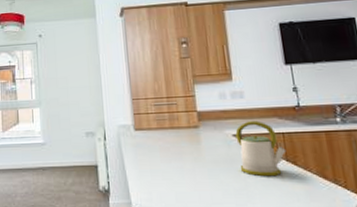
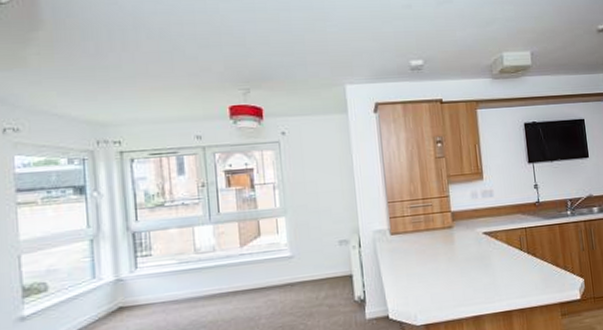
kettle: present [235,120,287,177] -> none [485,217,528,270]

